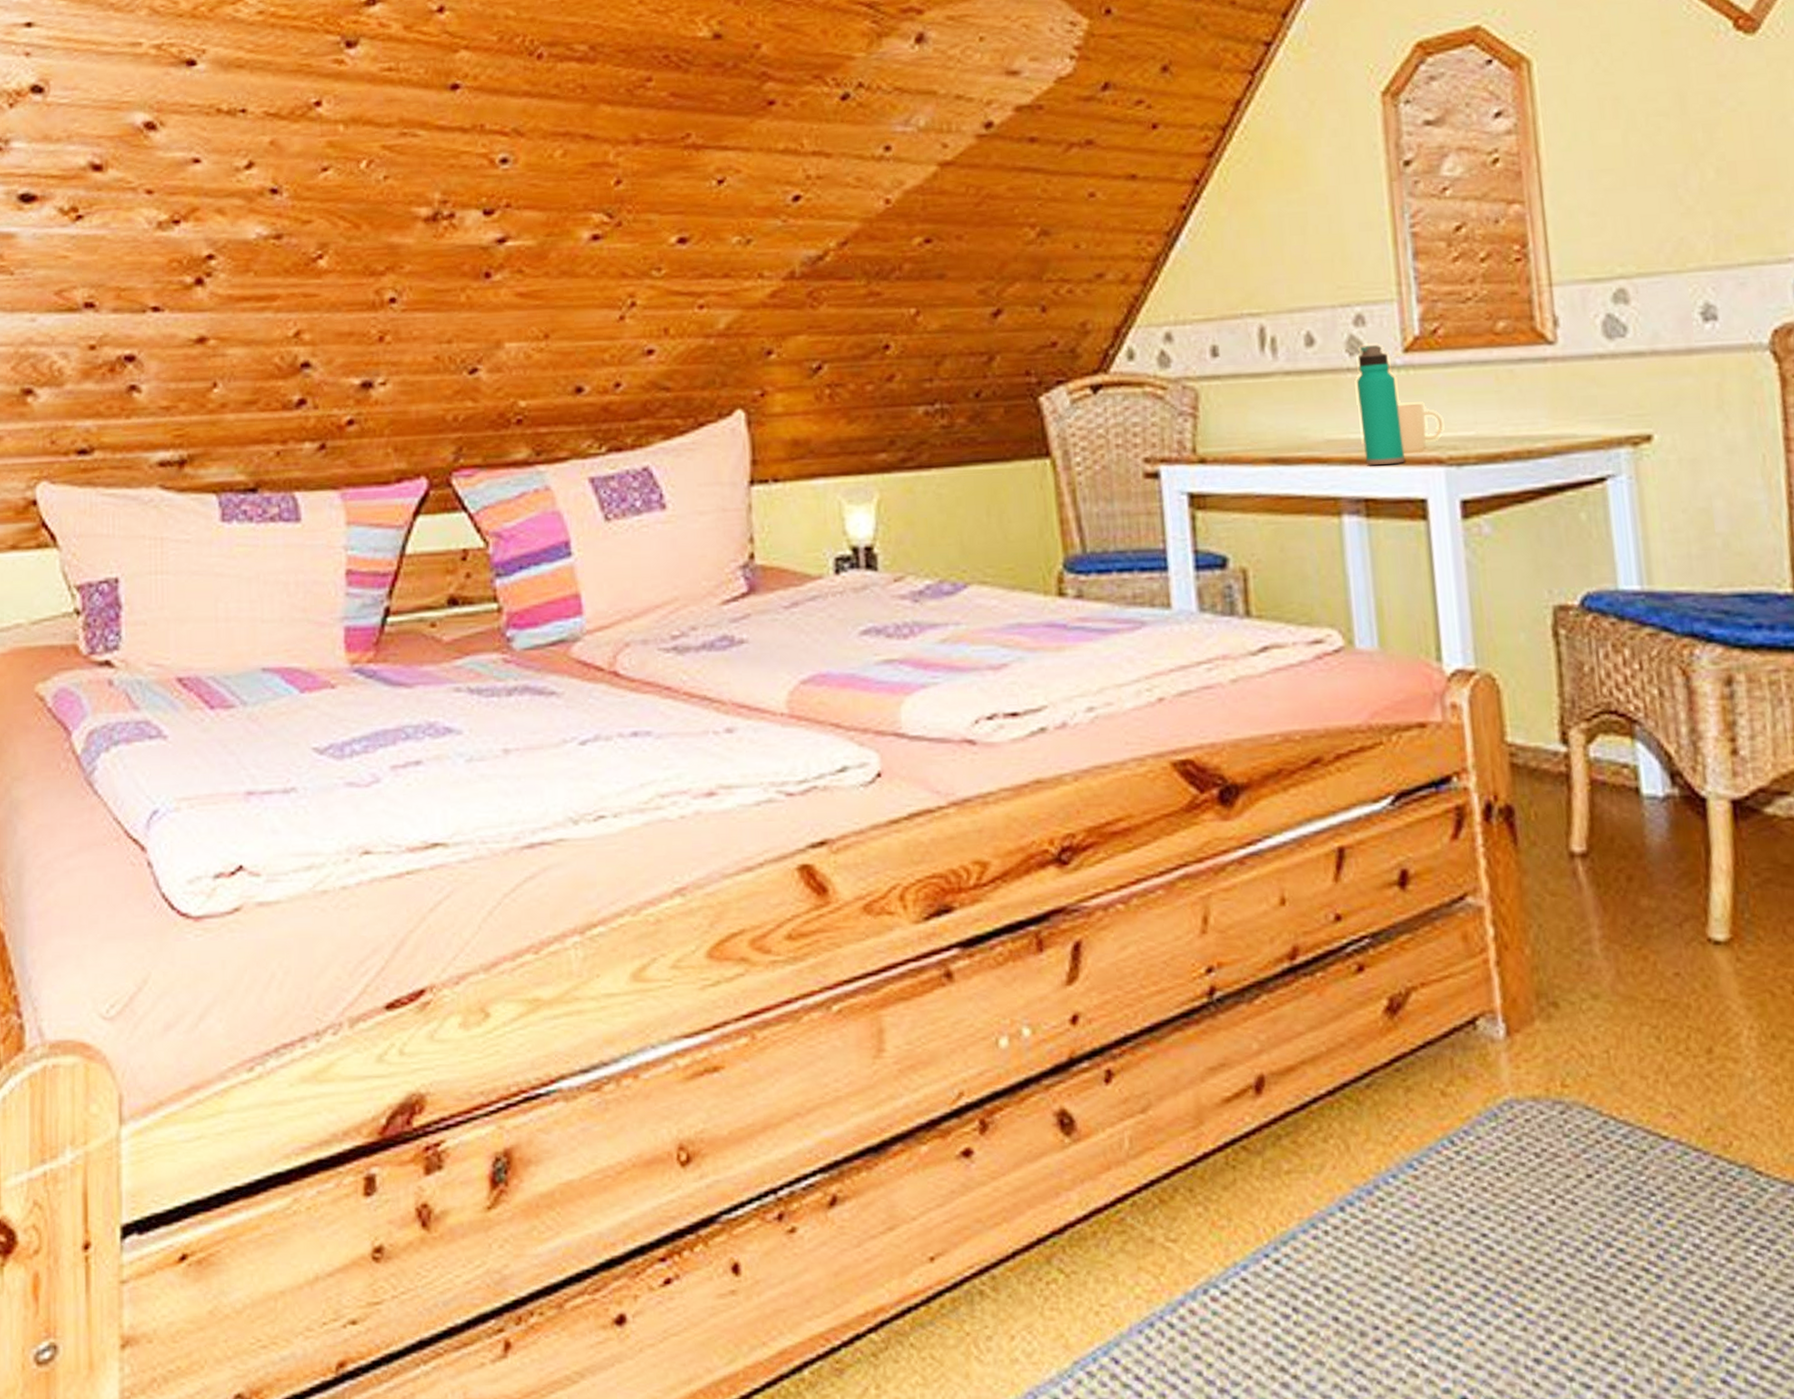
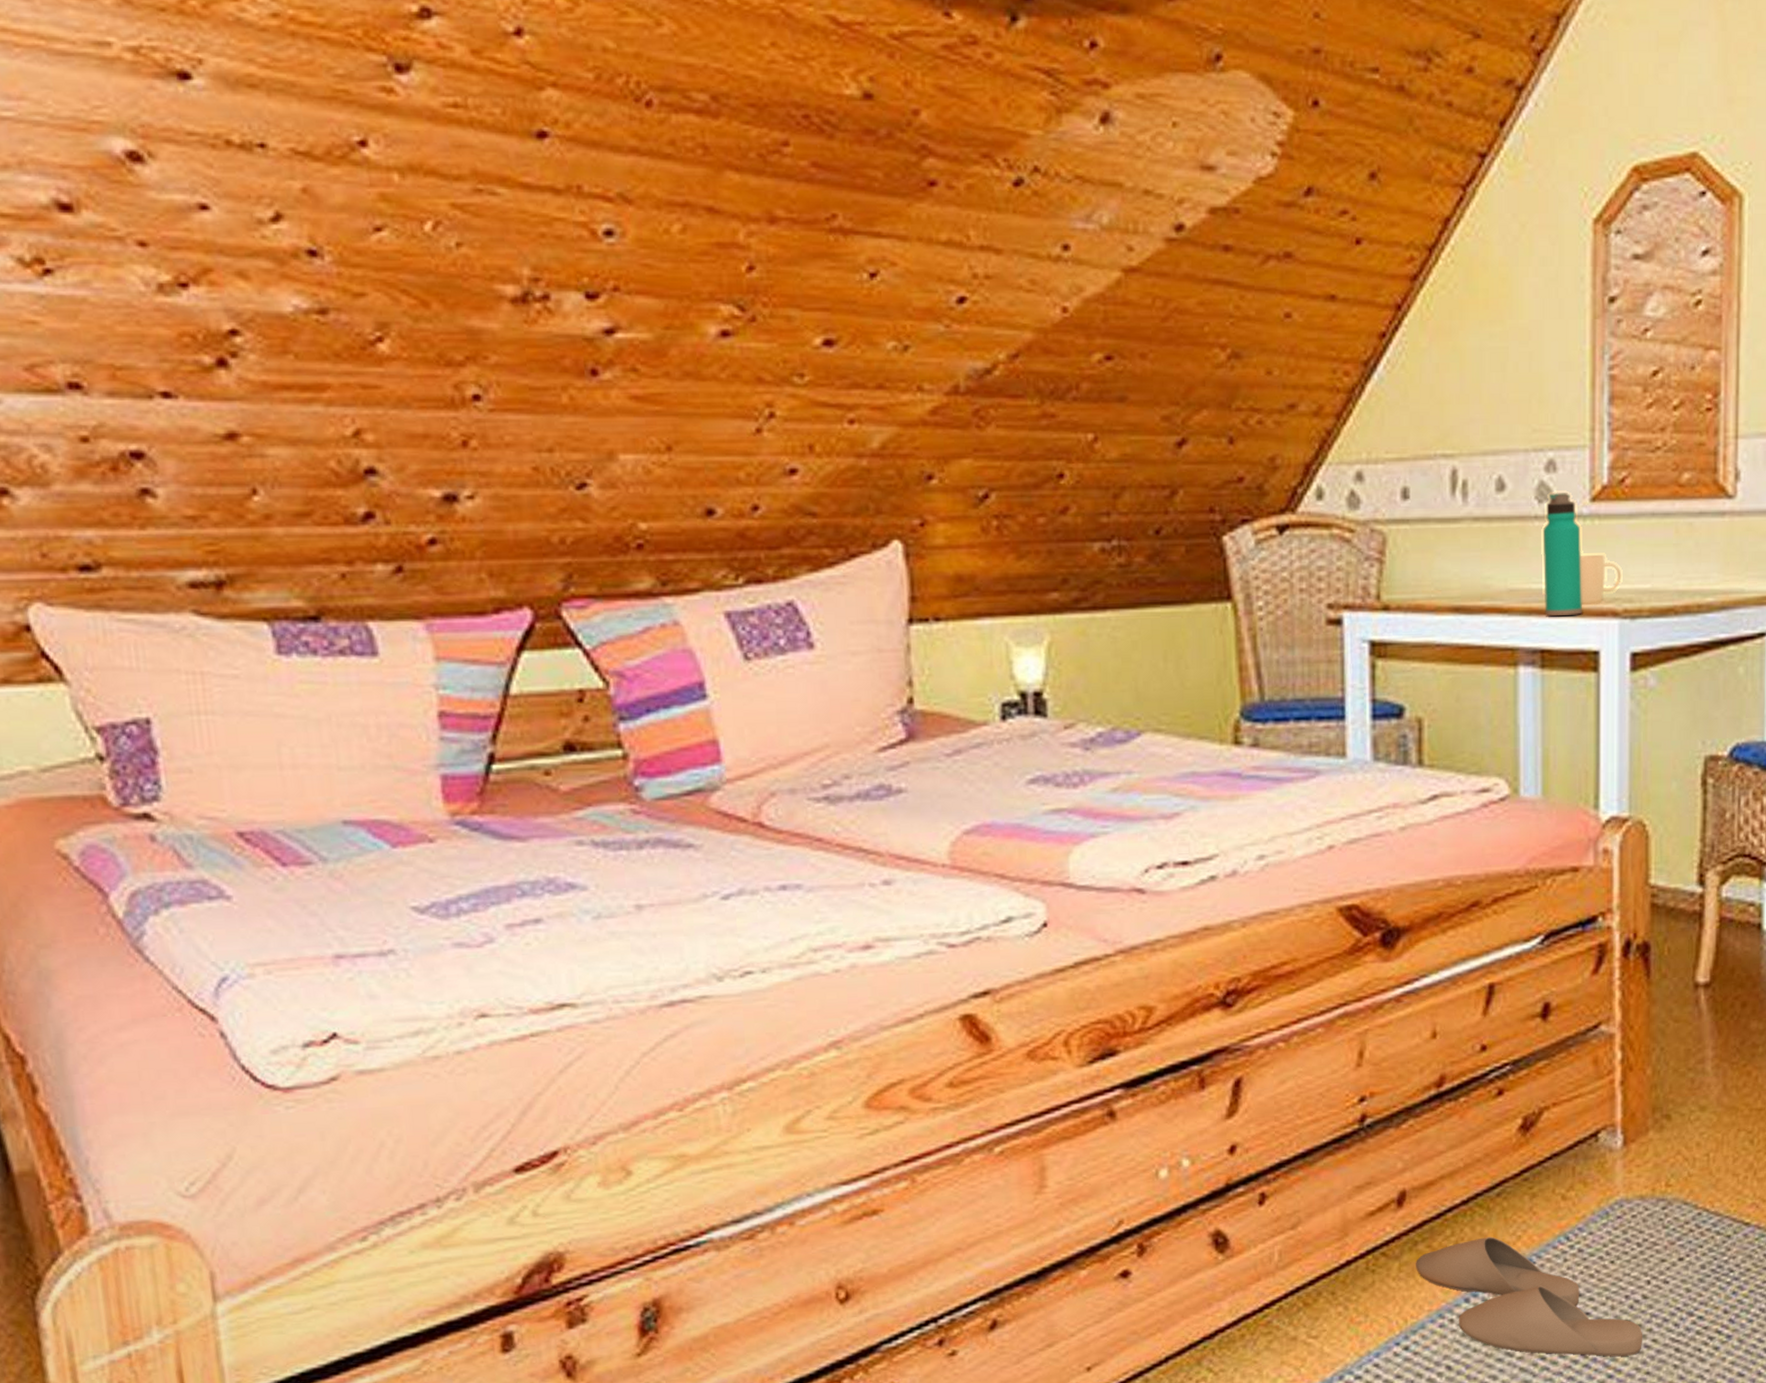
slippers: none [1280,1135,1554,1292] -> present [1416,1236,1642,1357]

